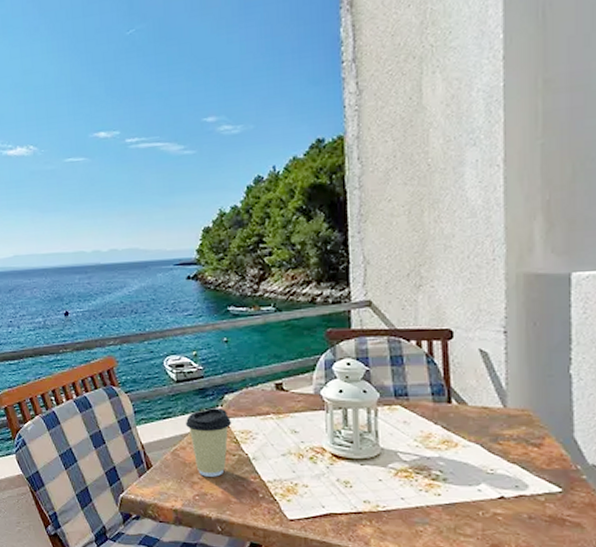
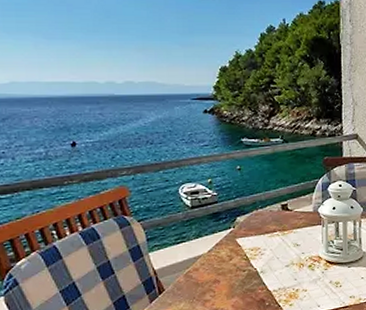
coffee cup: present [185,407,232,477] -> none [198,229,243,294]

